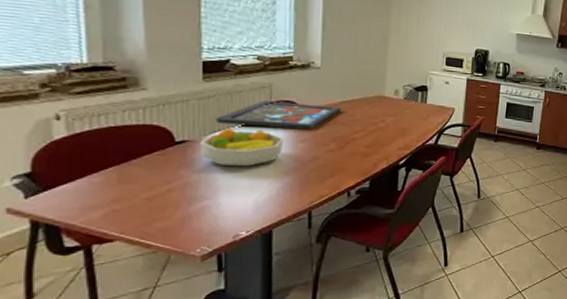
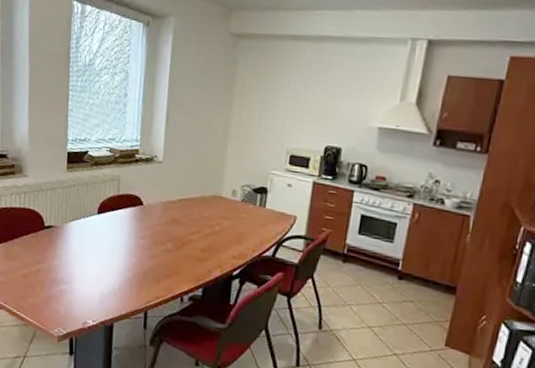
fruit bowl: present [200,127,284,167] -> none [62,216,128,258]
framed painting: present [216,101,341,130] -> none [75,193,179,227]

